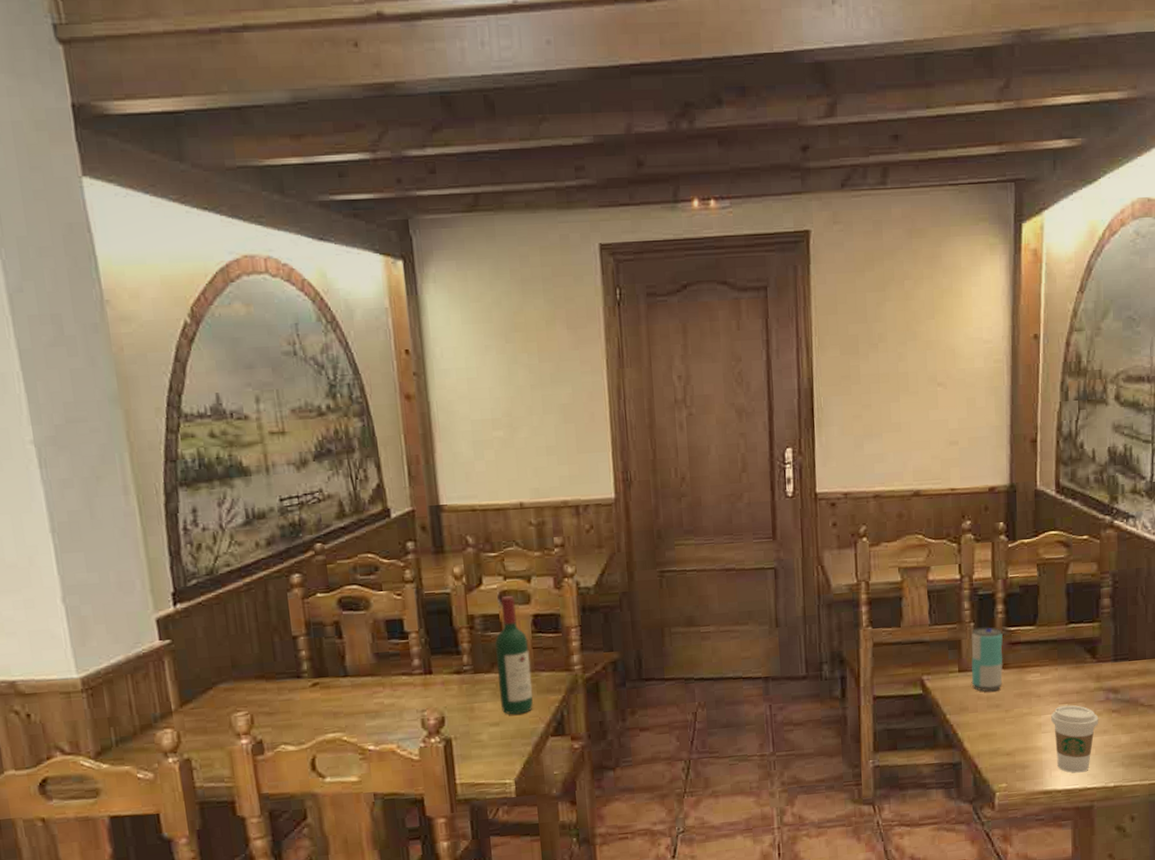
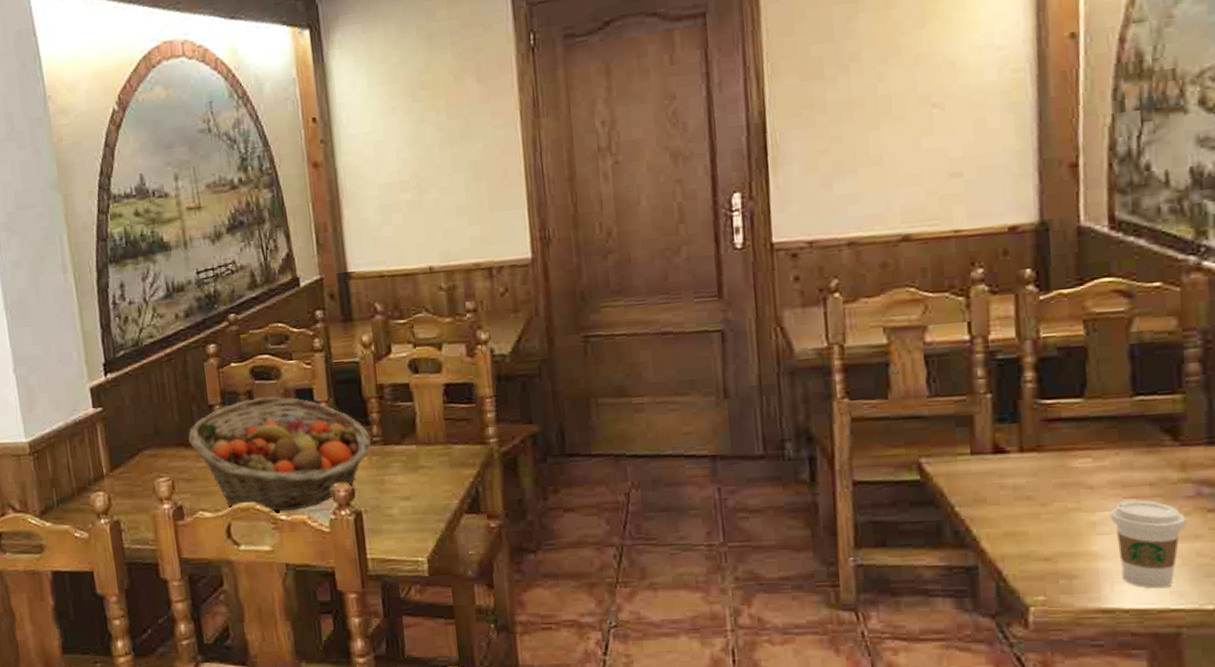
fruit basket: none [269,627,462,743] -> present [188,396,371,512]
wine bottle: present [494,595,534,715] -> none [404,363,447,489]
beverage can: present [971,627,1003,692] -> none [988,399,1036,480]

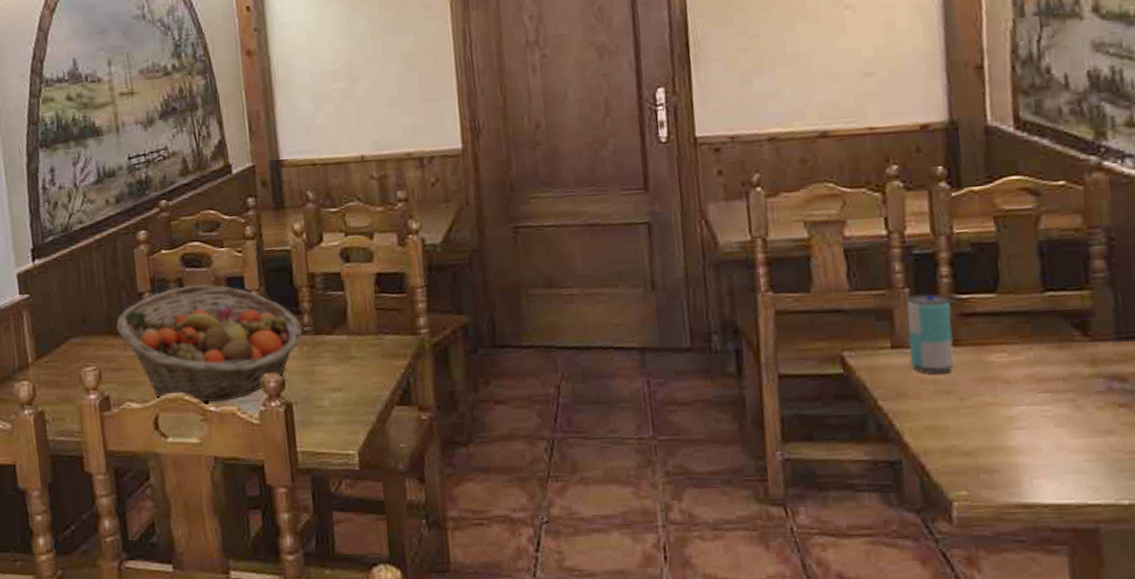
beverage can: none [988,399,1036,480] -> present [907,294,954,374]
coffee cup: present [1109,500,1187,589] -> none [1026,394,1100,484]

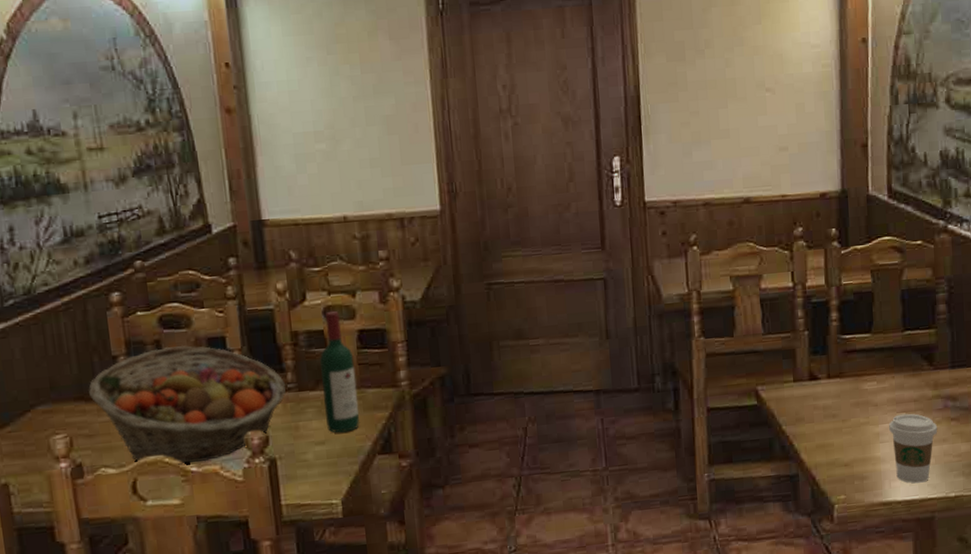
wine bottle: none [335,252,378,380] -> present [319,310,361,433]
beverage can: present [907,294,954,374] -> none [806,335,839,402]
coffee cup: none [1026,394,1100,484] -> present [888,413,938,484]

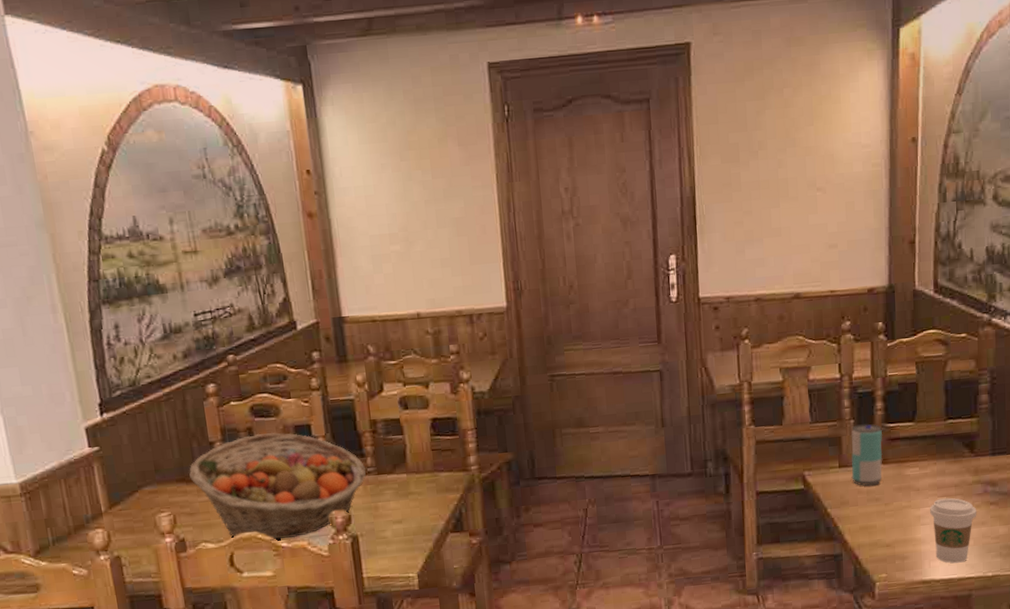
wine bottle: present [319,310,361,433] -> none [395,400,434,513]
beverage can: none [806,335,839,402] -> present [851,424,883,486]

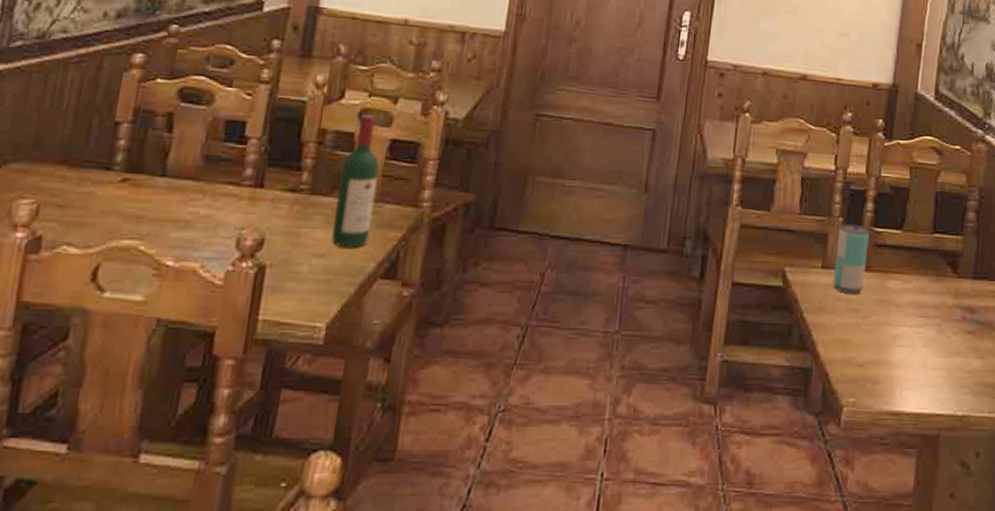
fruit basket: present [189,432,366,541] -> none [75,121,298,257]
wine bottle: none [395,400,434,513] -> present [331,113,380,248]
coffee cup: present [929,498,977,564] -> none [906,319,954,396]

